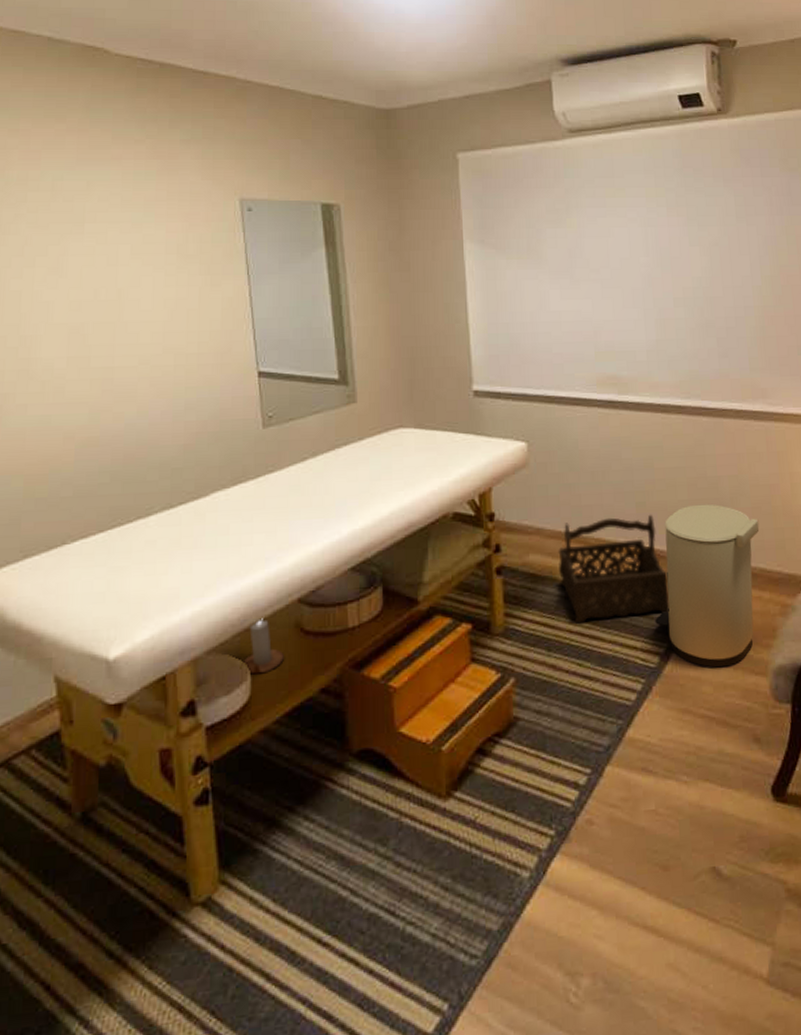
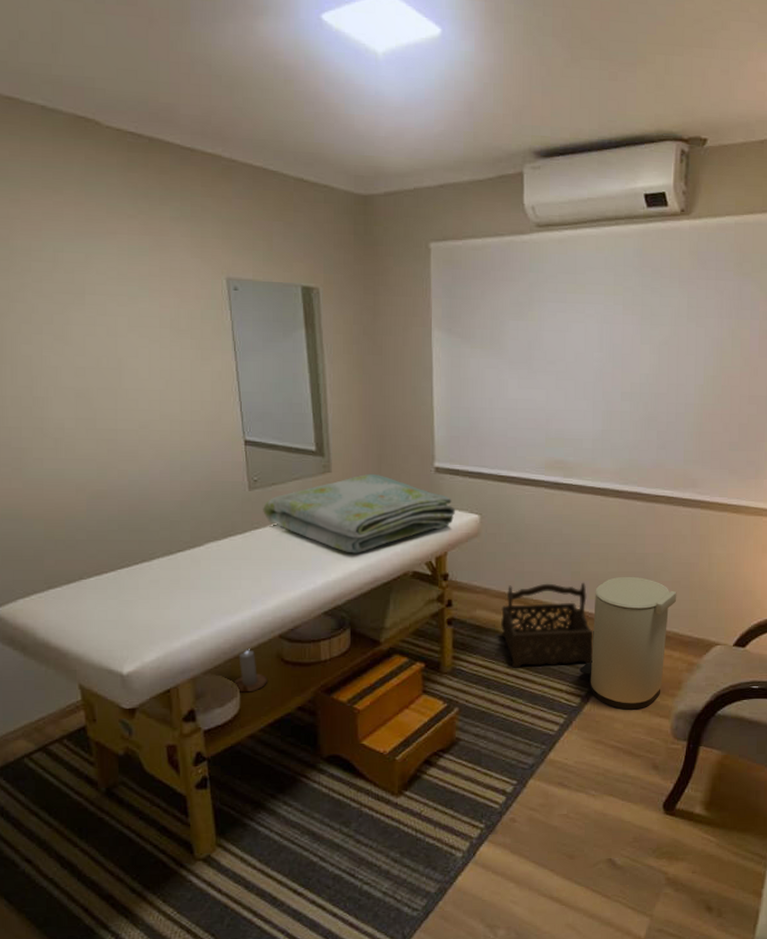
towel: none [279,401,499,495] -> present [263,473,455,554]

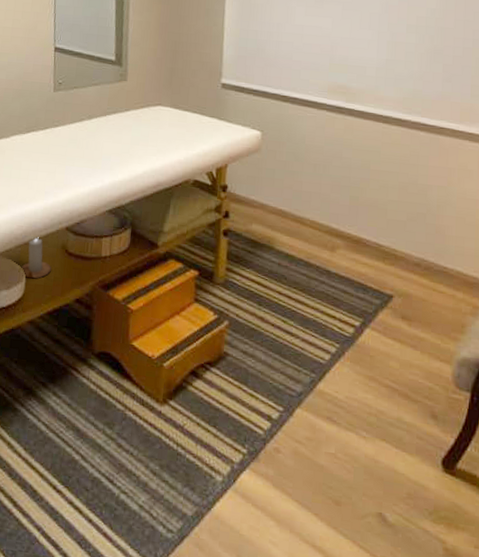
towel: present [263,473,455,554] -> none [64,84,238,158]
decorative basket: present [501,582,594,668] -> none [275,203,371,294]
pedal bin: present [580,576,677,710] -> none [354,206,462,350]

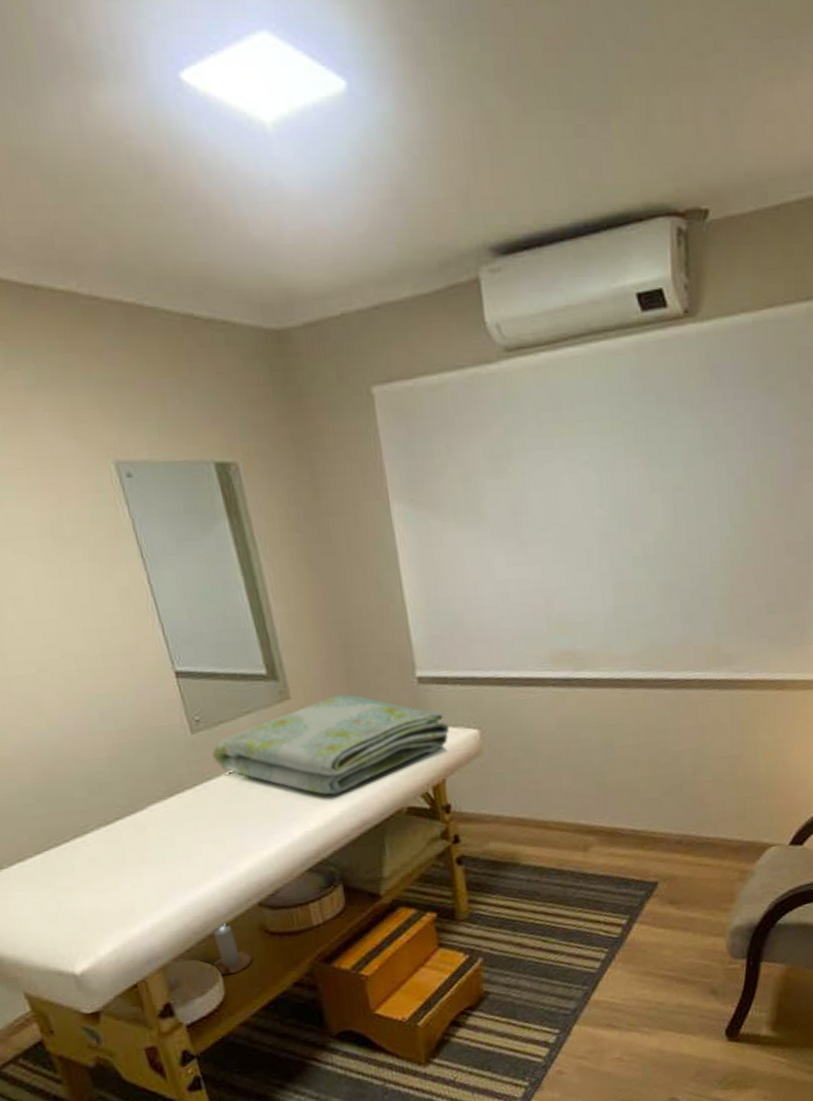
towel: none [64,84,238,158] -> present [212,694,449,795]

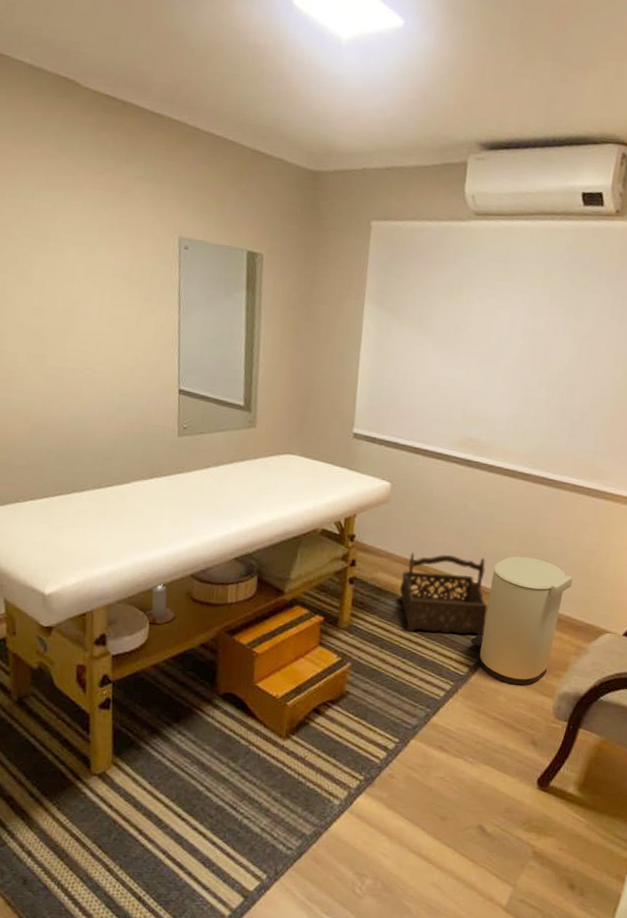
towel: present [212,694,449,795] -> none [189,432,368,506]
decorative basket: none [518,793,631,904] -> present [399,552,489,637]
pedal bin: none [617,779,721,934] -> present [470,556,573,686]

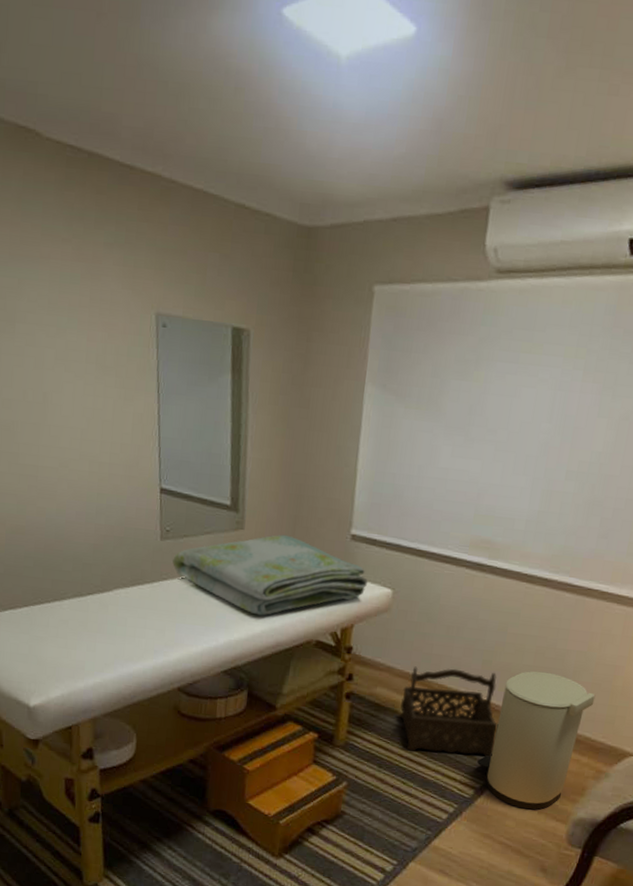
candle: present [143,584,176,626] -> none [129,697,163,740]
towel: none [189,432,368,506] -> present [172,534,368,616]

